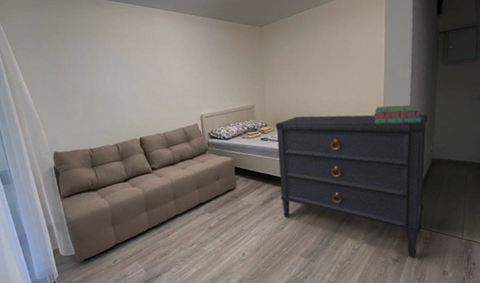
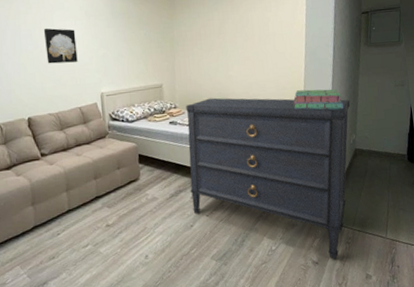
wall art: none [150,60,180,92] -> present [43,28,78,64]

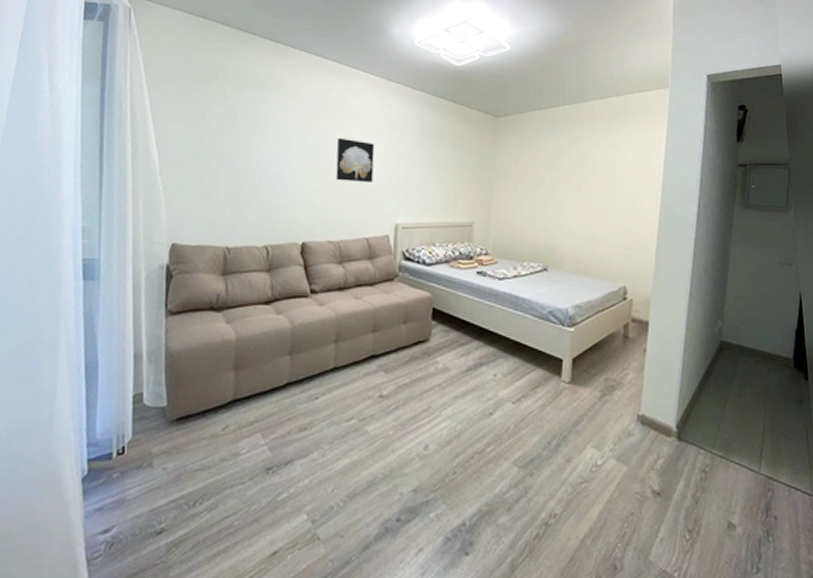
dresser: present [186,98,350,259] -> none [494,248,717,492]
stack of books: present [293,89,344,110] -> none [641,253,709,286]

